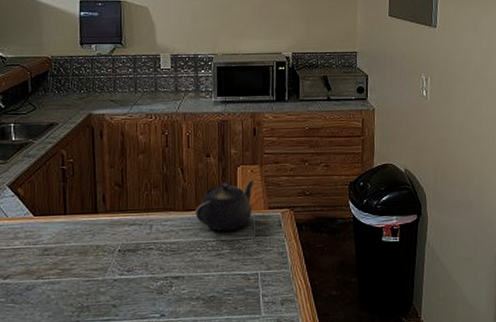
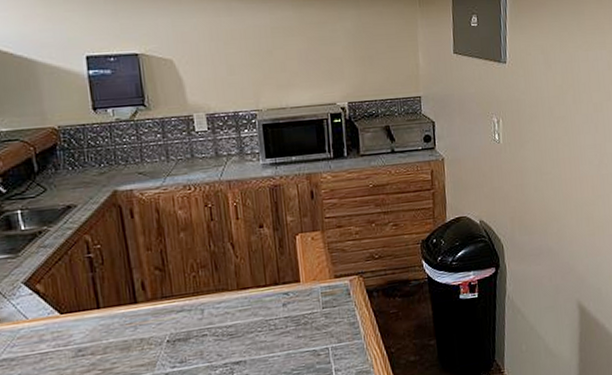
teapot: present [195,180,256,232] -> none [252,248,318,308]

